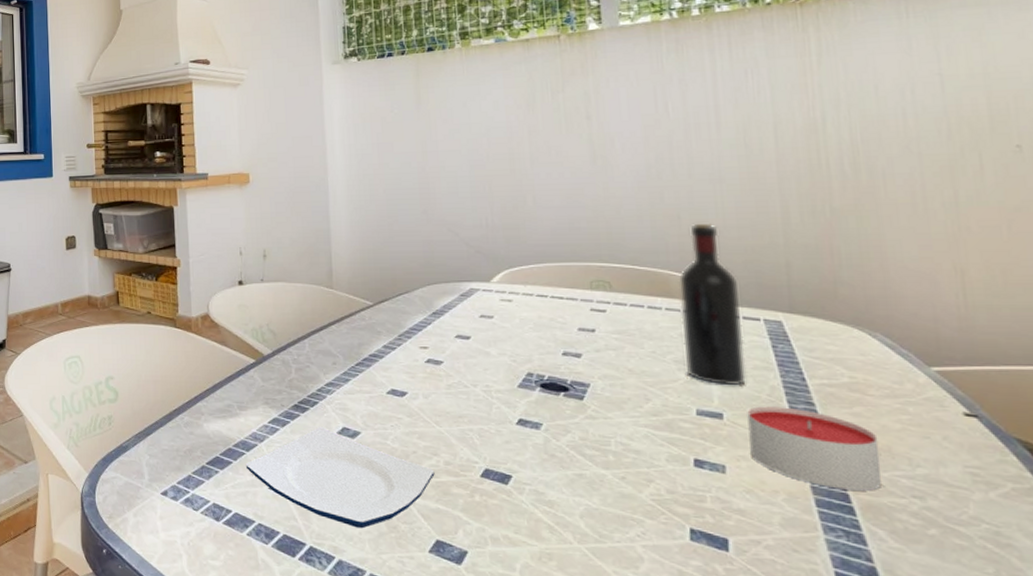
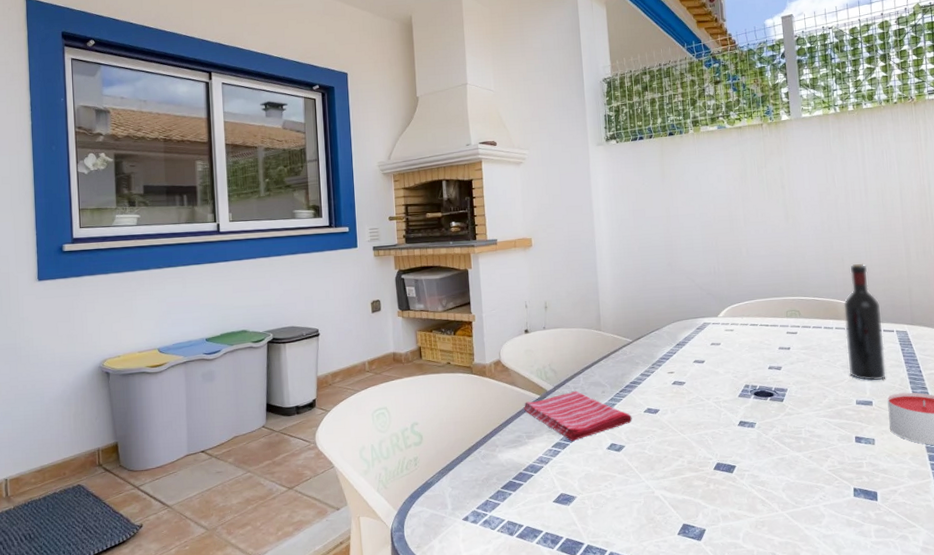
dish towel: none [234,358,371,419] -> present [523,390,632,441]
plate: present [245,427,435,529] -> none [534,445,681,524]

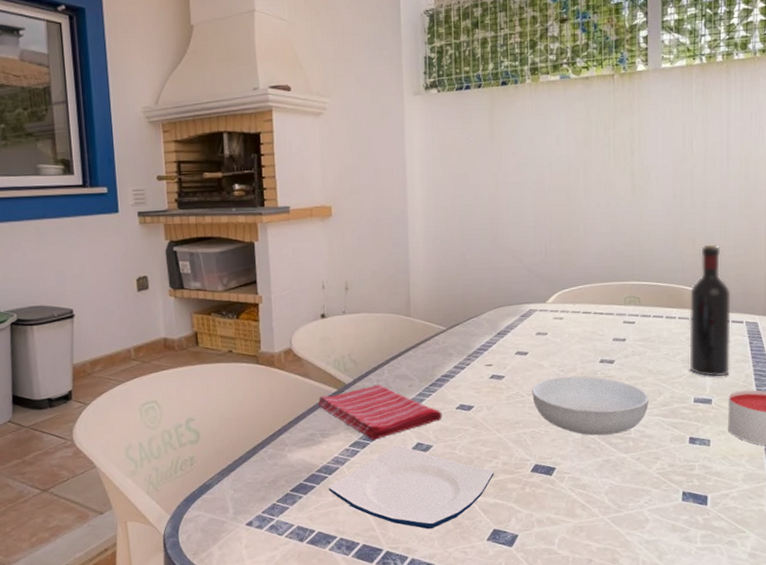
plate: none [534,445,681,524] -> present [328,445,494,530]
serving bowl: none [710,381,816,436] -> present [532,376,649,436]

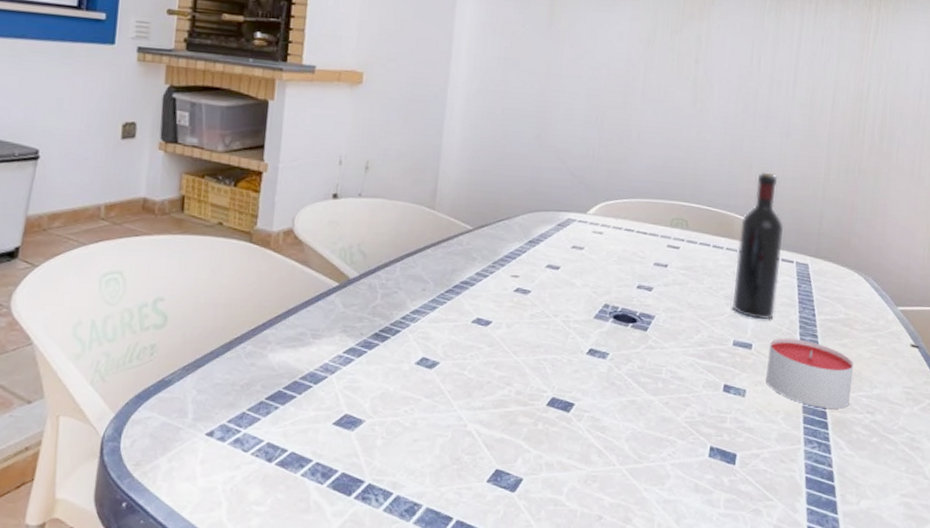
dish towel: present [317,384,442,440] -> none [313,283,455,348]
plate: present [328,445,494,530] -> none [310,357,505,462]
serving bowl: present [532,376,649,436] -> none [558,299,685,372]

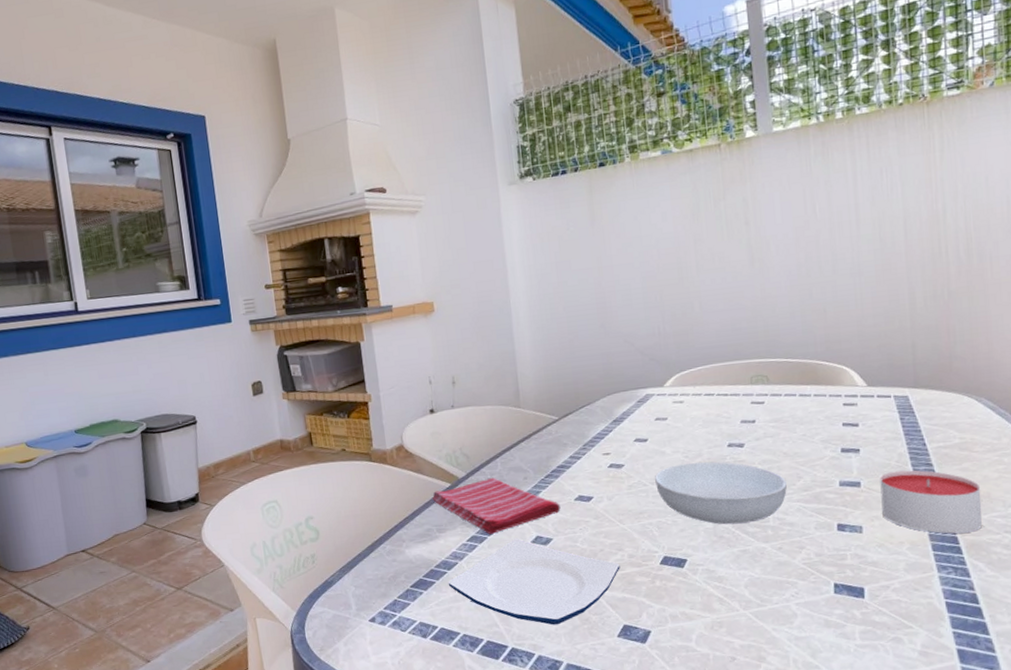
plate: none [310,357,505,462] -> present [448,539,620,625]
dish towel: none [313,283,455,348] -> present [431,477,561,534]
serving bowl: none [558,299,685,372] -> present [655,462,787,525]
wine bottle: present [732,171,783,320] -> none [825,314,879,458]

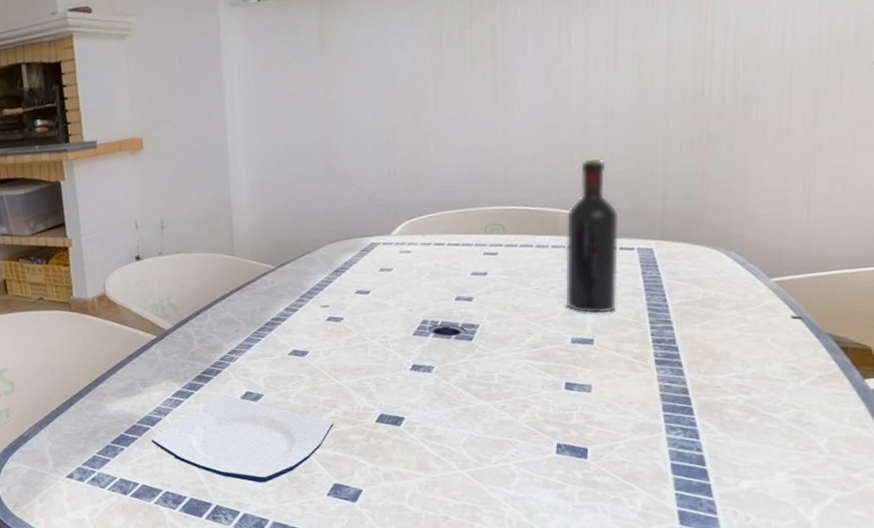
dish towel: present [431,477,561,534] -> none [135,329,273,389]
serving bowl: present [655,462,787,525] -> none [376,316,515,382]
wine bottle: none [825,314,879,458] -> present [565,159,618,314]
candle: present [880,470,983,534] -> none [614,327,720,394]

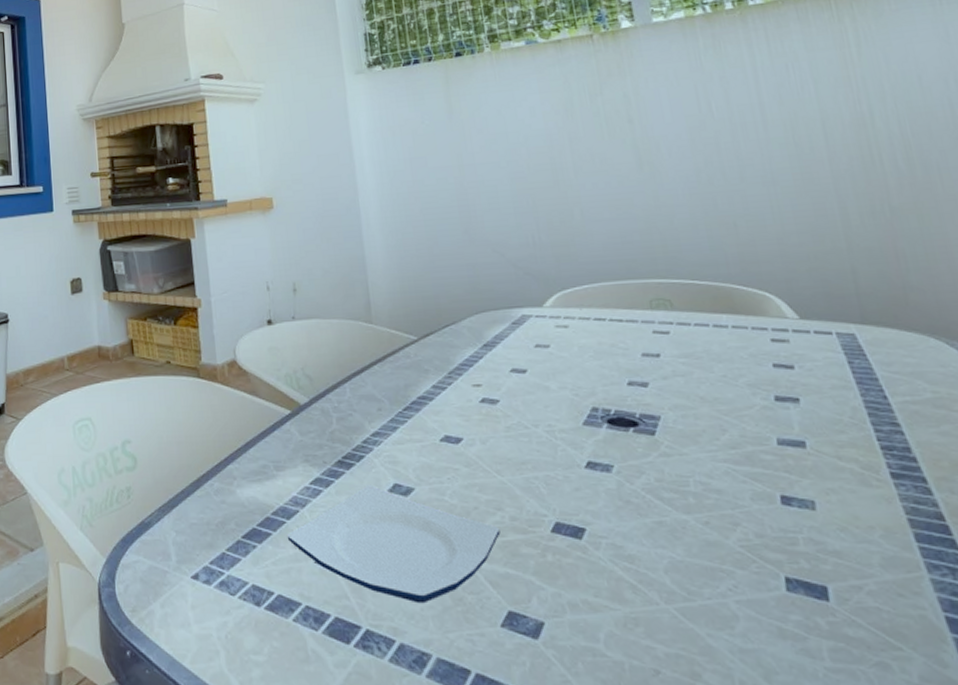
wine bottle: present [565,159,618,314] -> none [742,230,825,410]

